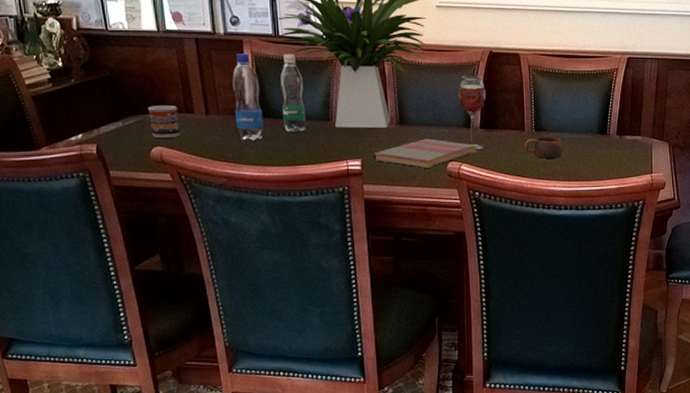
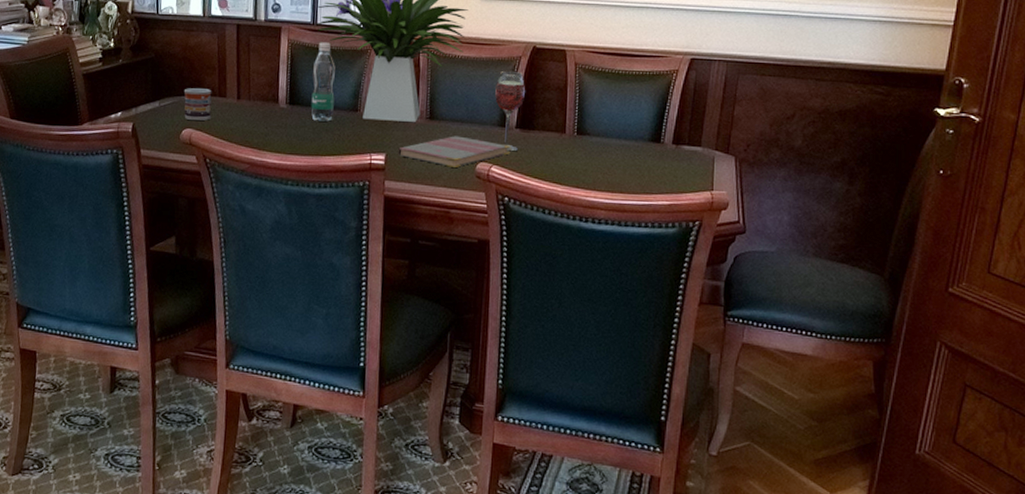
bottle: present [231,53,264,141] -> none [265,40,293,128]
cup: present [524,137,563,158] -> none [563,141,608,166]

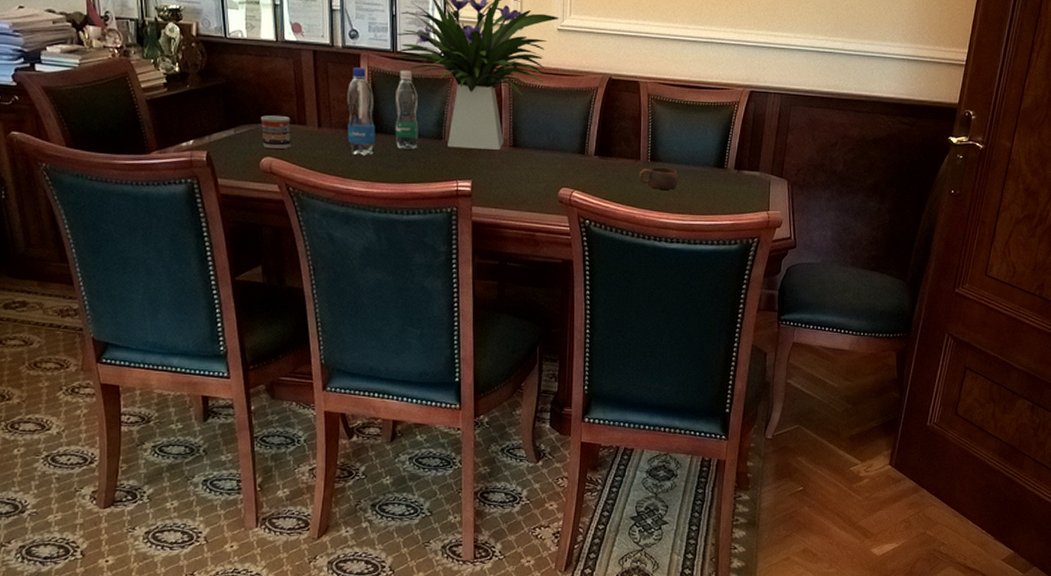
bottle: none [265,40,293,128] -> present [346,67,375,156]
binder: present [398,136,511,169] -> none [484,163,591,194]
wineglass: present [494,70,526,152] -> none [573,100,603,178]
cup: none [563,141,608,166] -> present [638,167,679,190]

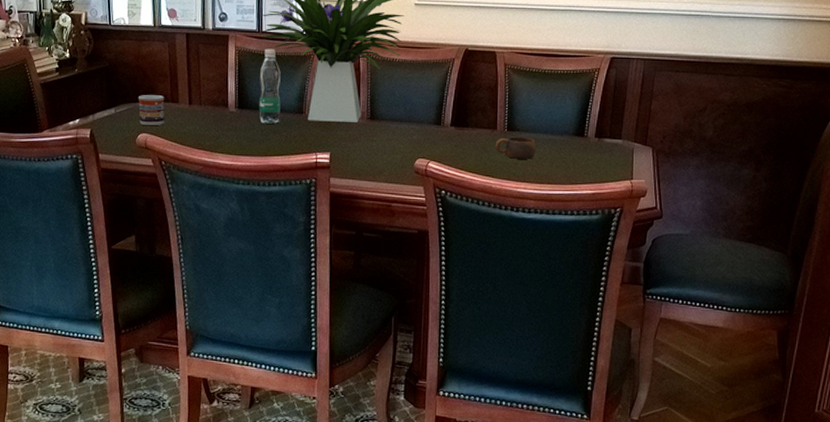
bottle: present [346,67,375,156] -> none [215,48,241,131]

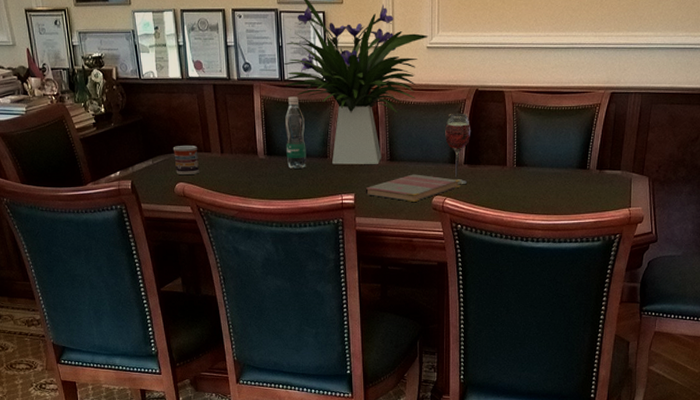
binder: none [342,134,447,165] -> present [365,174,461,203]
wineglass: none [430,72,460,148] -> present [444,113,471,185]
cup: present [495,136,536,159] -> none [505,171,543,193]

